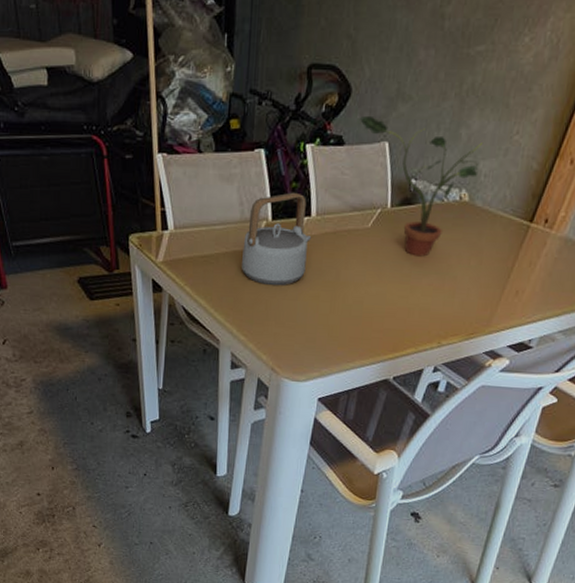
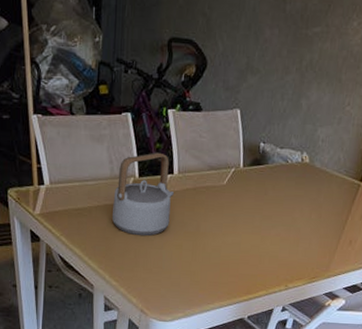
potted plant: present [360,115,484,257] -> none [215,85,321,211]

